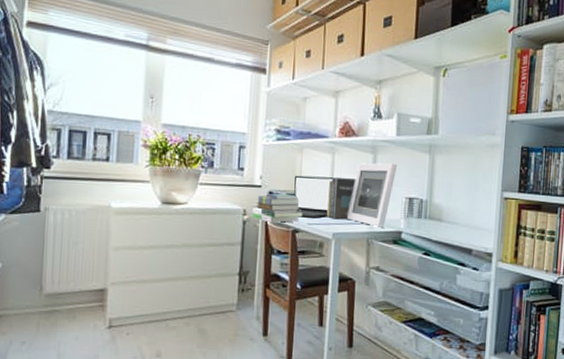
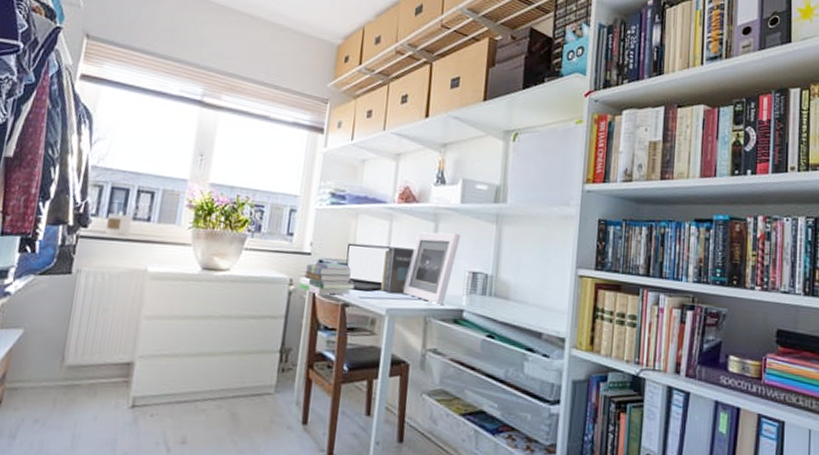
candle: none [68,152,92,177] -> present [105,211,133,237]

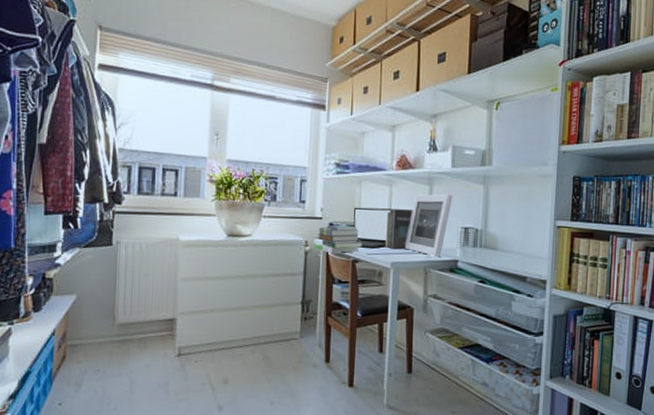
candle: present [105,211,133,237] -> none [138,188,161,211]

